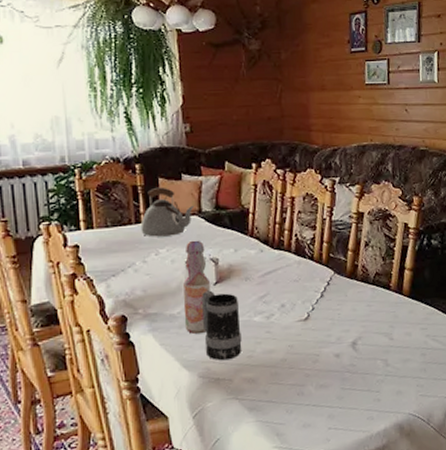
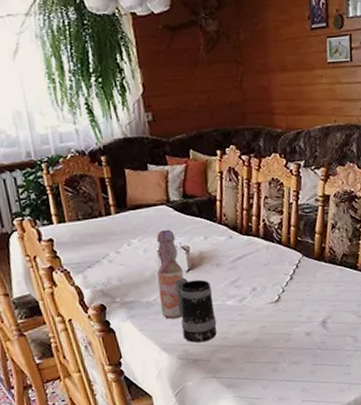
kettle: present [140,187,195,237] -> none [111,178,163,228]

